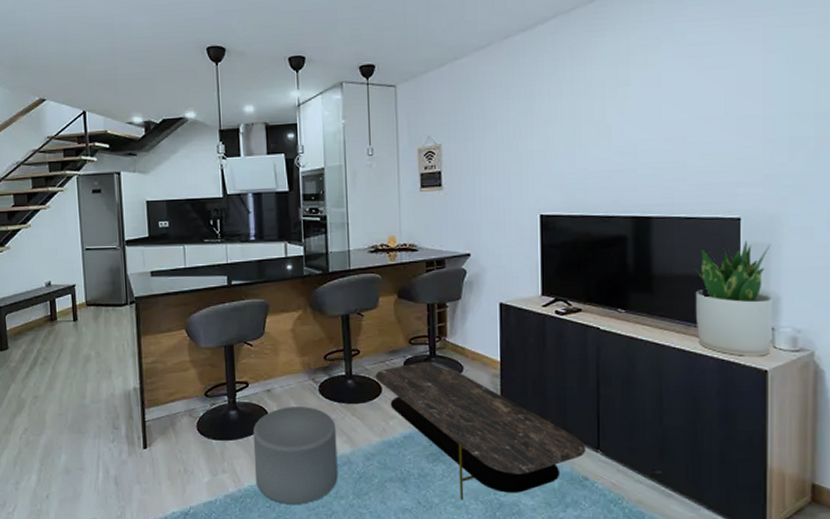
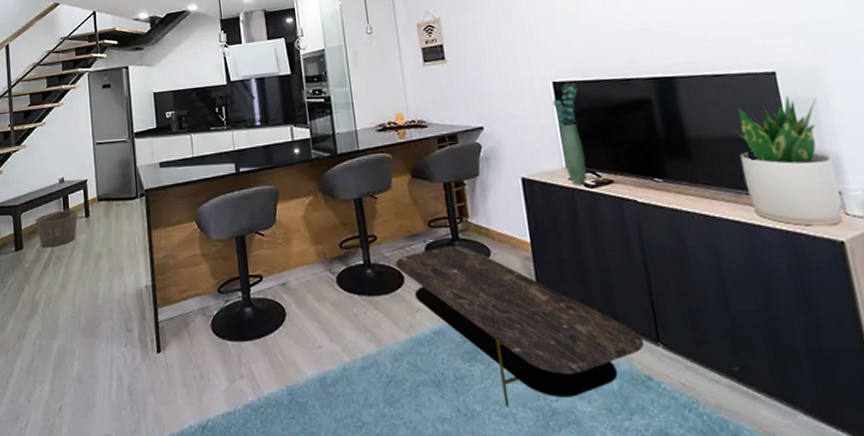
basket: none [20,312,66,349] -> present [35,208,78,248]
coffee maker: none [162,221,185,243] -> present [170,110,192,133]
pouf: present [252,406,338,504] -> none [270,301,366,414]
vase: none [538,214,563,313] -> present [553,80,588,187]

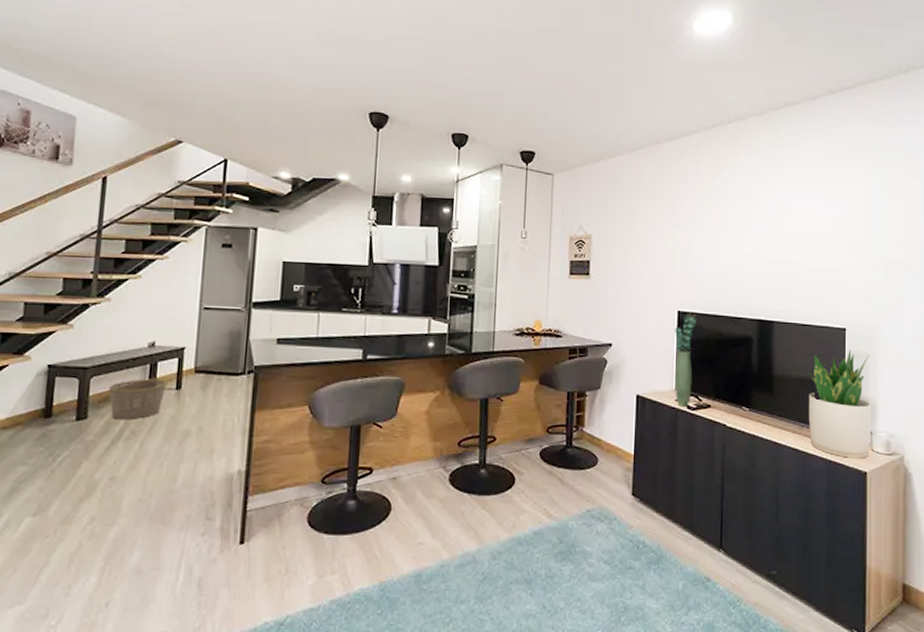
coffee table: present [395,245,645,407] -> none [509,451,710,604]

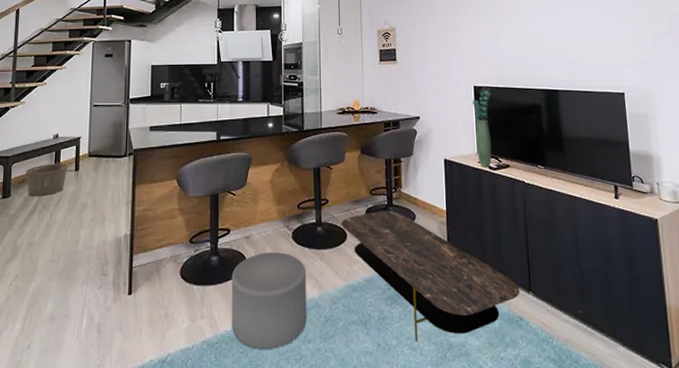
pouf: none [368,497,464,610] -> present [231,252,307,349]
coffee table: none [509,451,710,604] -> present [341,210,520,342]
planter: present [807,349,872,458] -> none [593,111,658,207]

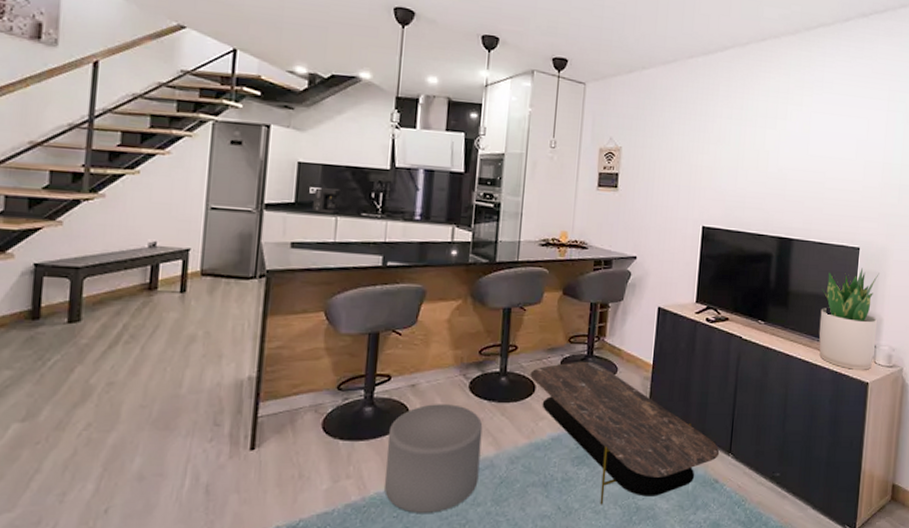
basket: present [25,162,69,197] -> none [104,279,171,324]
vase: present [473,86,492,168] -> none [695,227,721,321]
planter: none [593,111,658,207] -> present [819,268,879,370]

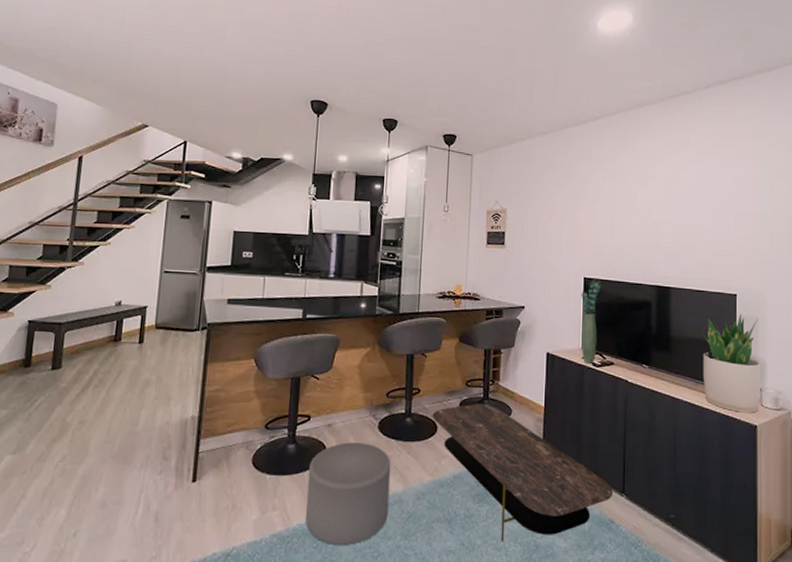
coffee maker: present [311,188,342,213] -> none [244,252,269,274]
vase: none [695,227,721,321] -> present [580,278,602,365]

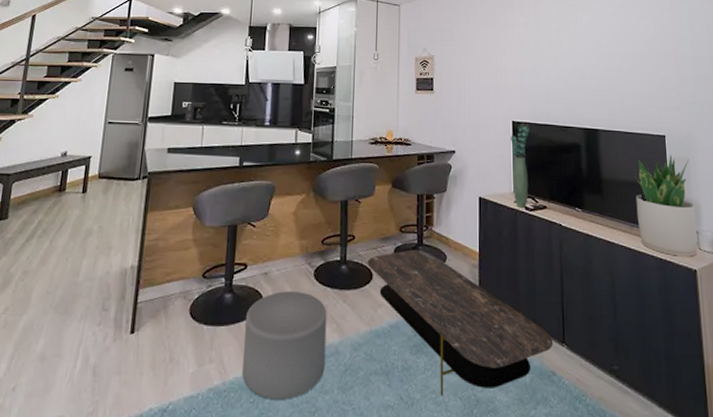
coffee maker: none [244,252,269,274] -> present [184,102,207,123]

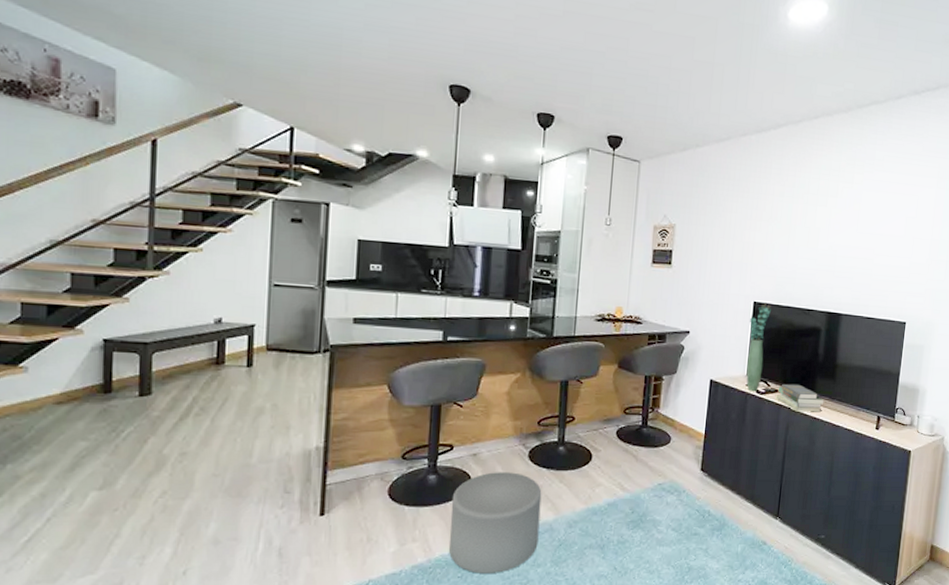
coffee maker: present [184,102,207,123] -> none [372,265,402,290]
coffee table: present [367,249,554,396] -> none [587,431,768,566]
books: none [544,200,595,229] -> present [774,384,824,413]
planter: present [633,154,698,257] -> none [864,341,924,439]

